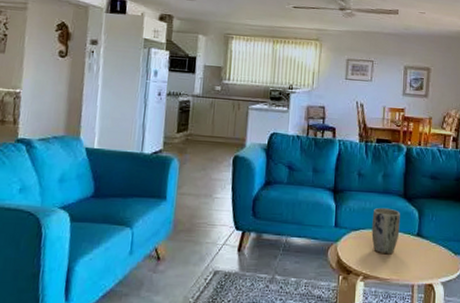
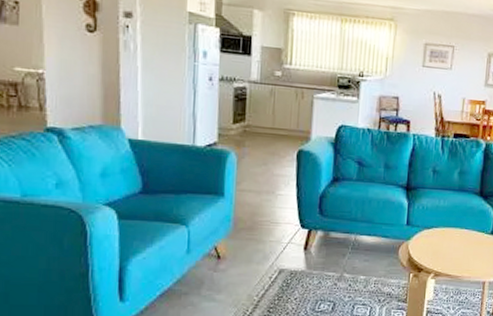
plant pot: present [371,207,400,255] -> none [444,205,475,253]

